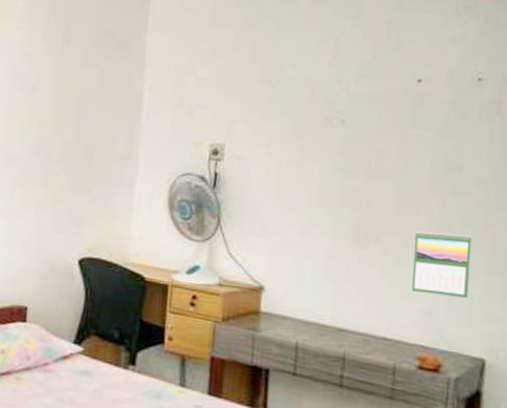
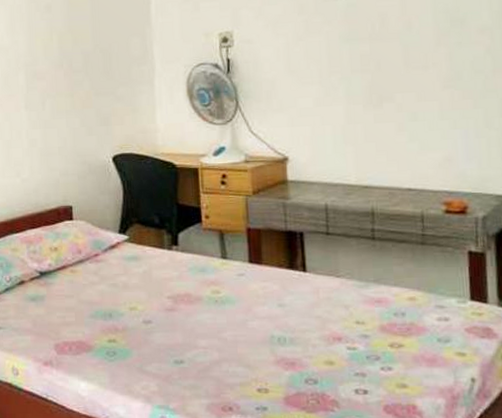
calendar: present [411,231,472,298] -> none [426,81,485,142]

